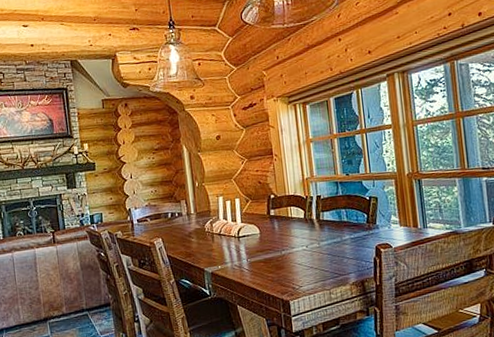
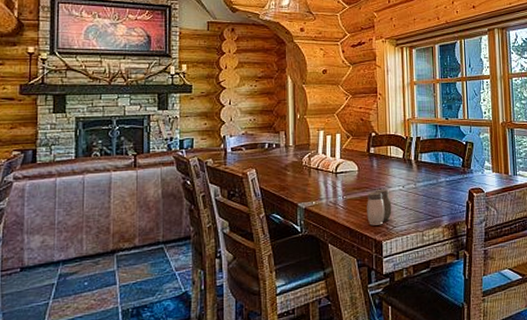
salt and pepper shaker: none [271,249,297,286] -> present [367,188,392,226]

